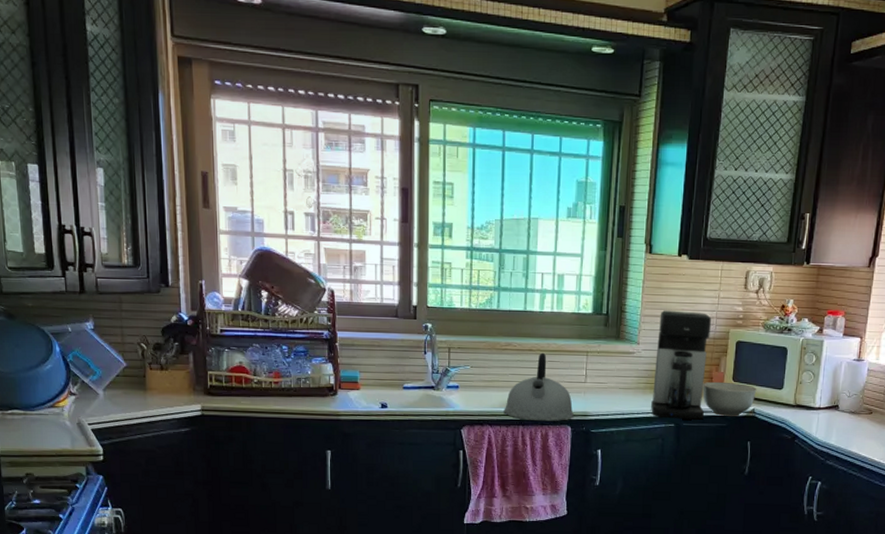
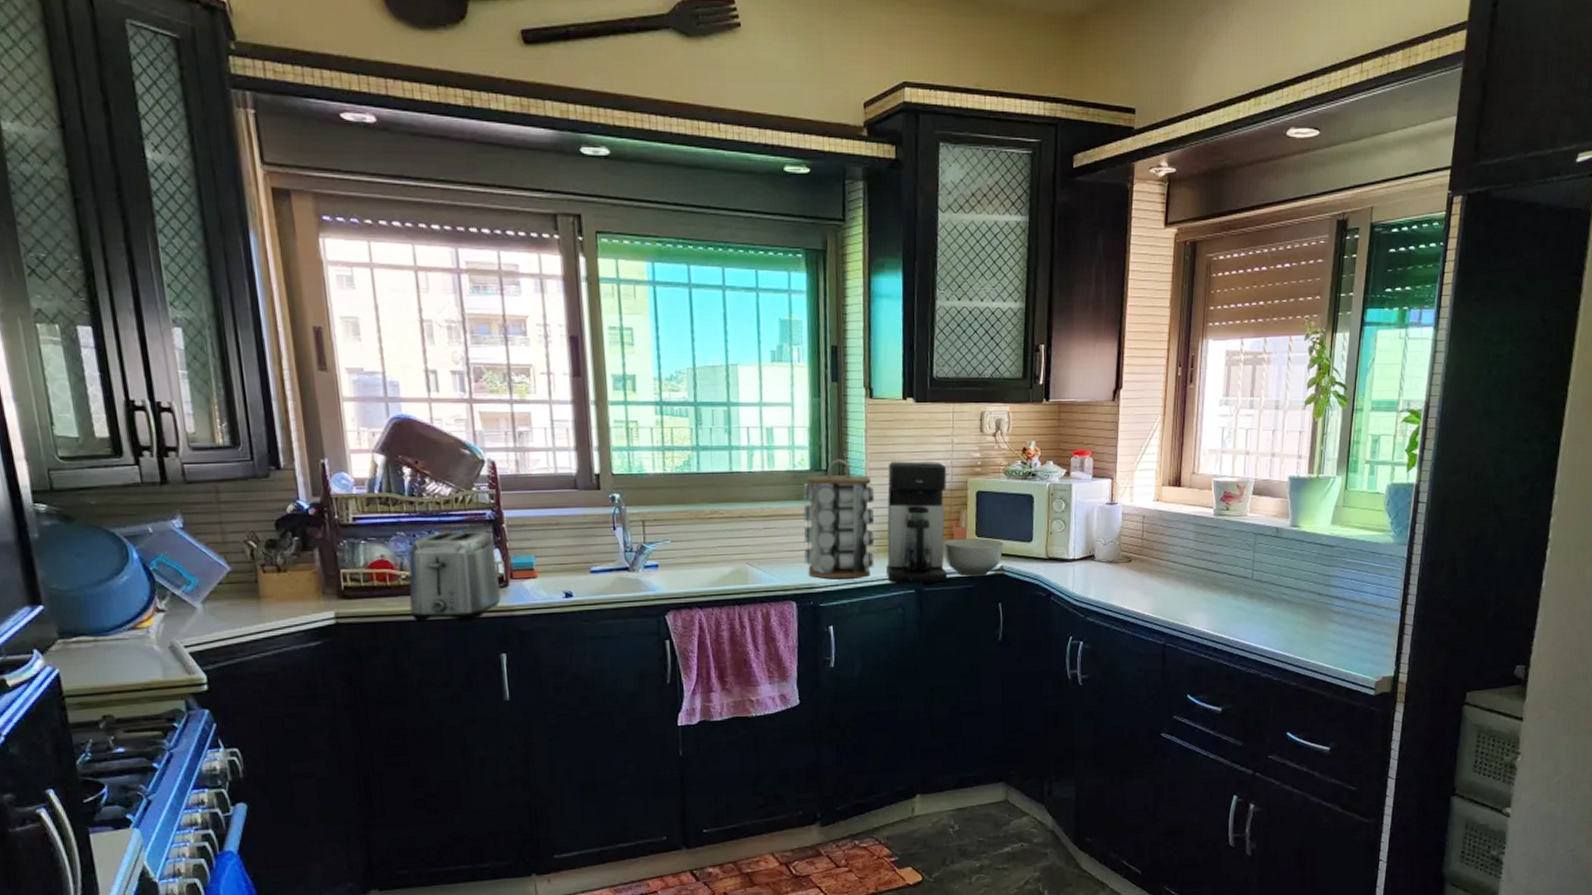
toaster: none [258,345,330,422] -> present [408,530,501,623]
kettle: present [504,352,574,422] -> none [715,518,798,599]
spice rack: none [580,305,646,411] -> present [803,459,875,580]

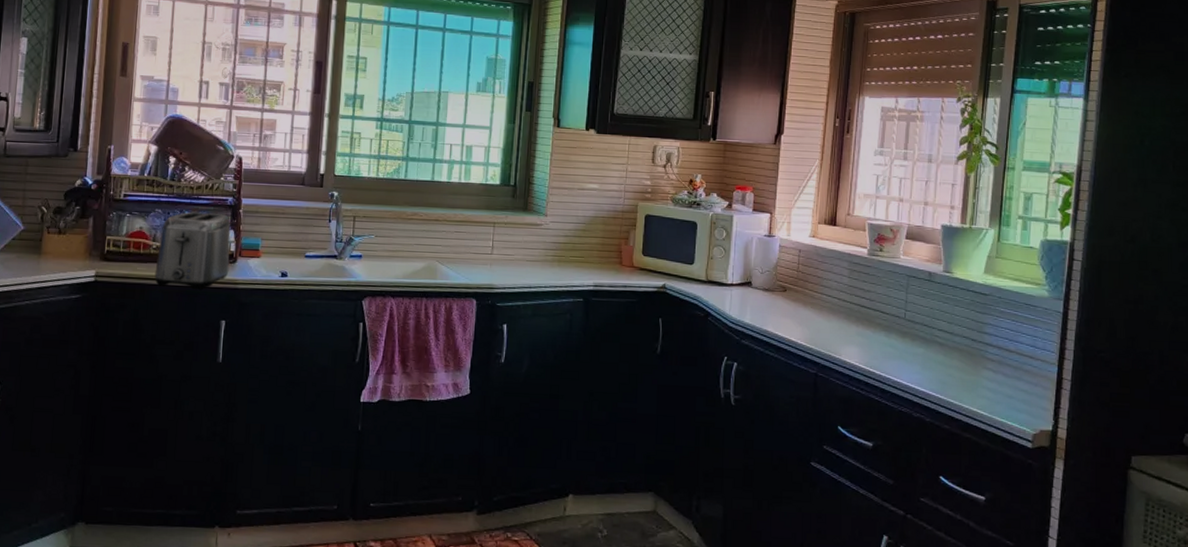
spice rack: present [803,459,875,580] -> none [486,177,554,284]
coffee maker: present [885,461,947,584] -> none [558,183,620,296]
bowl: present [943,537,1004,576] -> none [611,255,667,292]

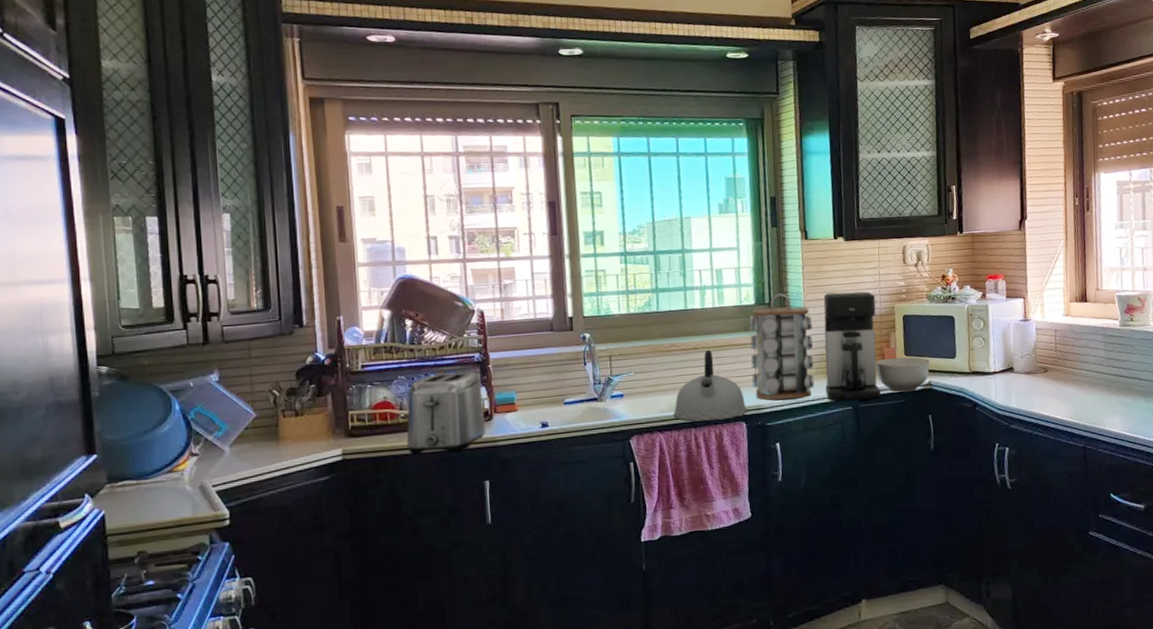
kettle: none [407,222,479,294] -> present [673,349,747,422]
spice rack: none [486,177,554,284] -> present [749,293,815,401]
coffee maker: none [558,183,620,296] -> present [823,291,881,402]
bowl: none [611,255,667,292] -> present [875,357,930,392]

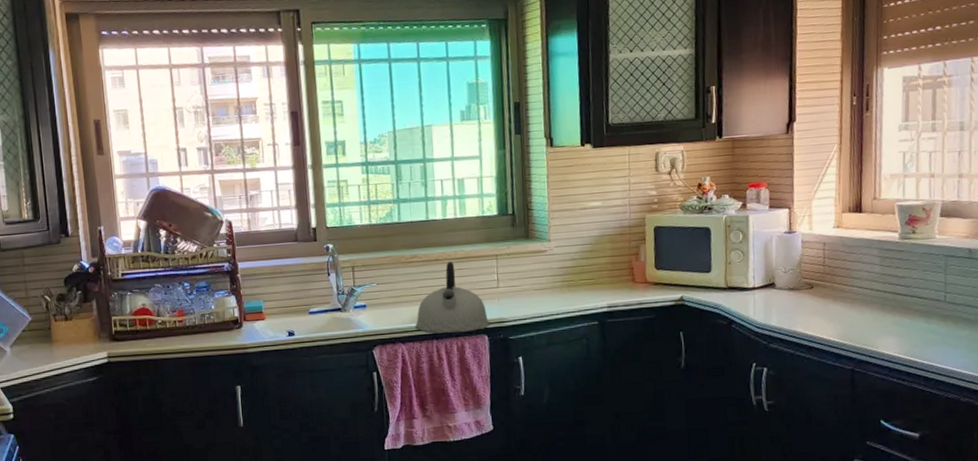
toaster: present [406,371,486,456] -> none [164,280,236,361]
spice rack: present [749,293,815,401] -> none [492,203,559,314]
coffee maker: present [823,291,881,402] -> none [569,201,629,316]
bowl: present [875,357,930,392] -> none [623,270,683,308]

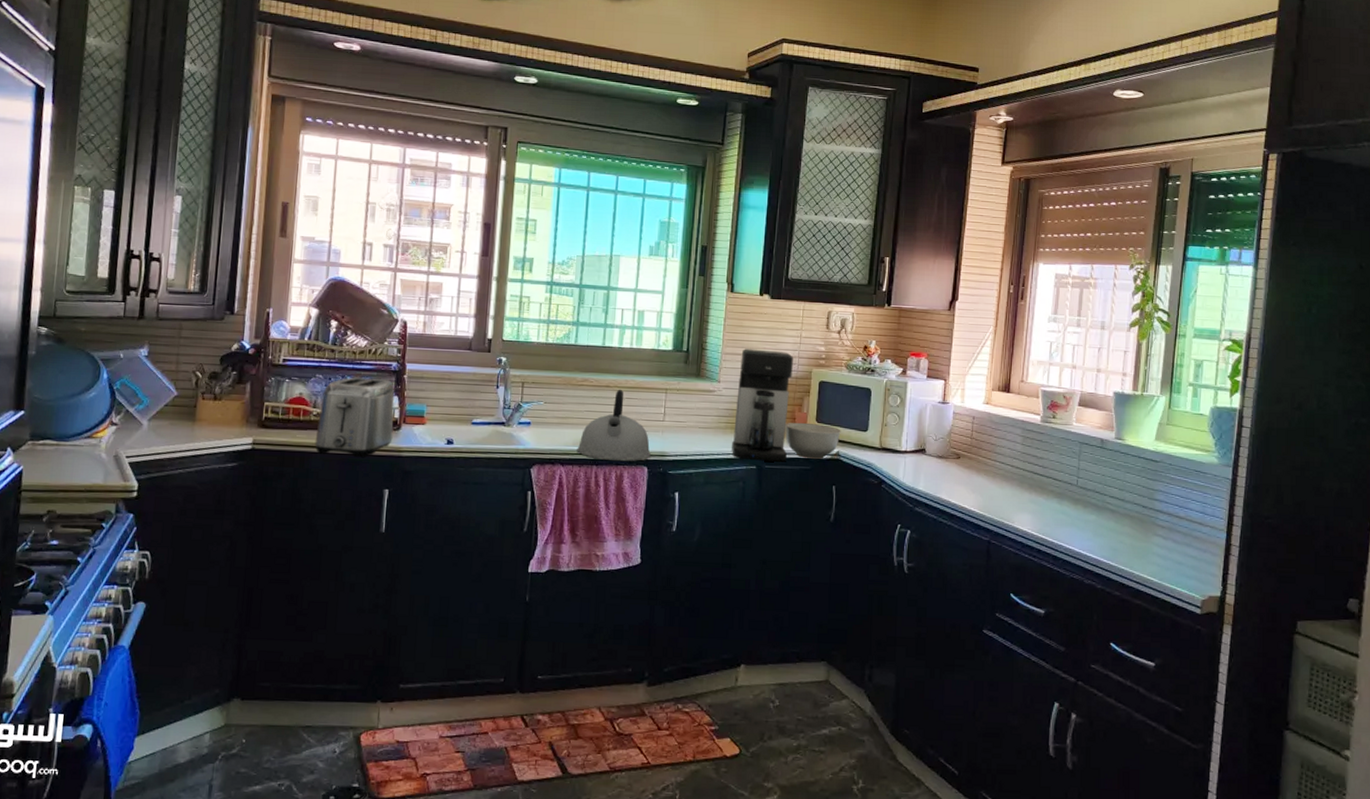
toaster: none [164,280,236,361] -> present [315,377,395,458]
coffee maker: none [569,201,629,316] -> present [731,348,794,463]
bowl: none [623,270,683,308] -> present [785,422,841,459]

